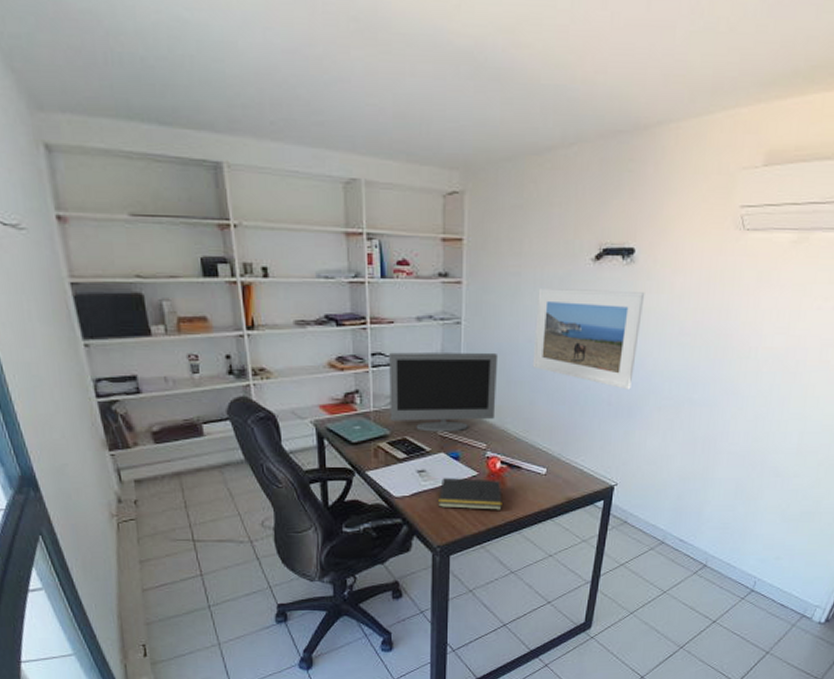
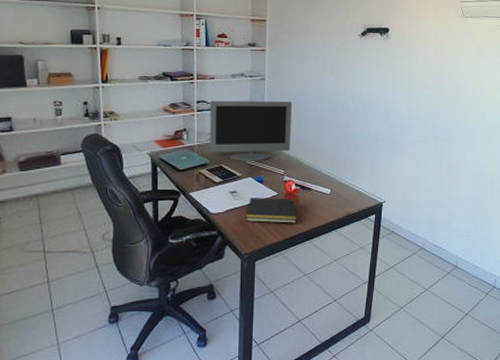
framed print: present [532,288,645,390] -> none [318,55,398,129]

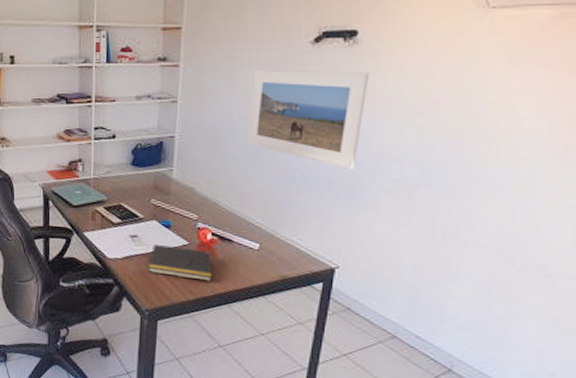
monitor: present [209,100,293,161] -> none [107,127,213,202]
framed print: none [318,55,398,129] -> present [246,70,370,170]

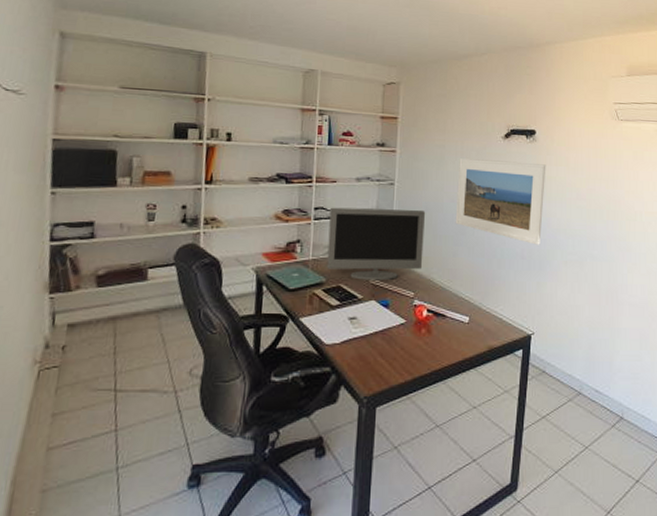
monitor: none [107,127,213,202] -> present [326,207,426,281]
notepad: present [149,243,212,281] -> none [367,324,428,359]

